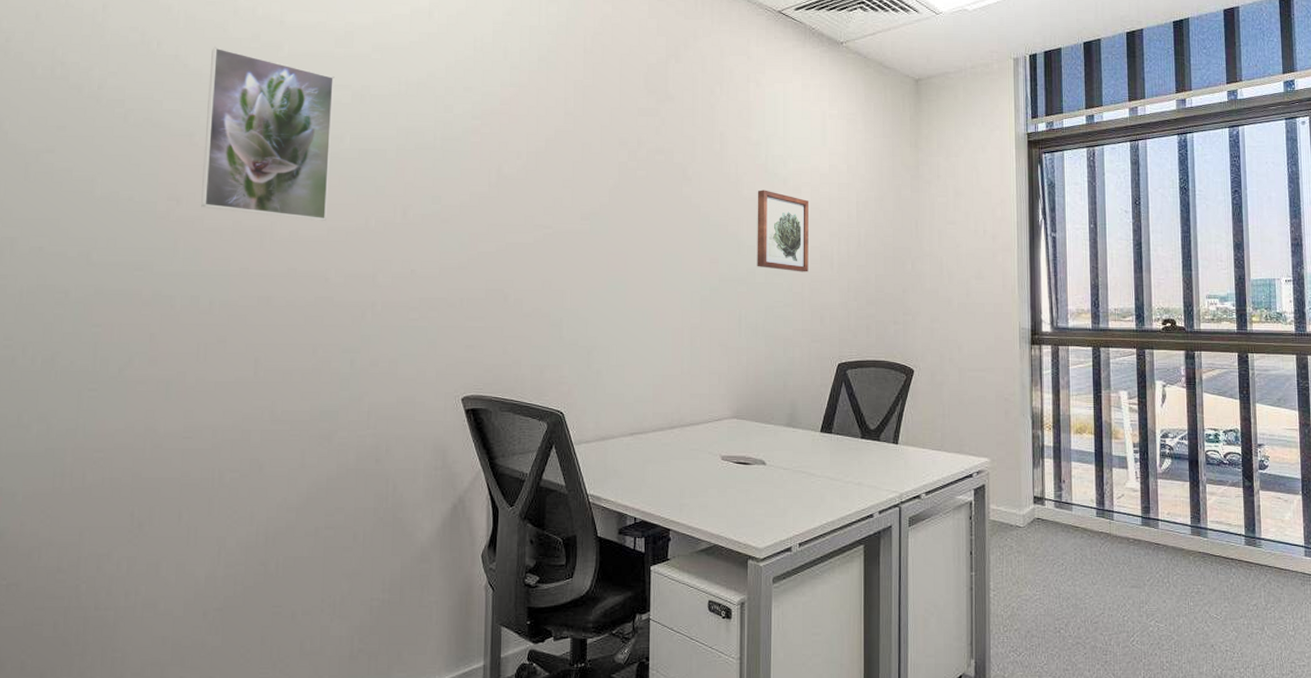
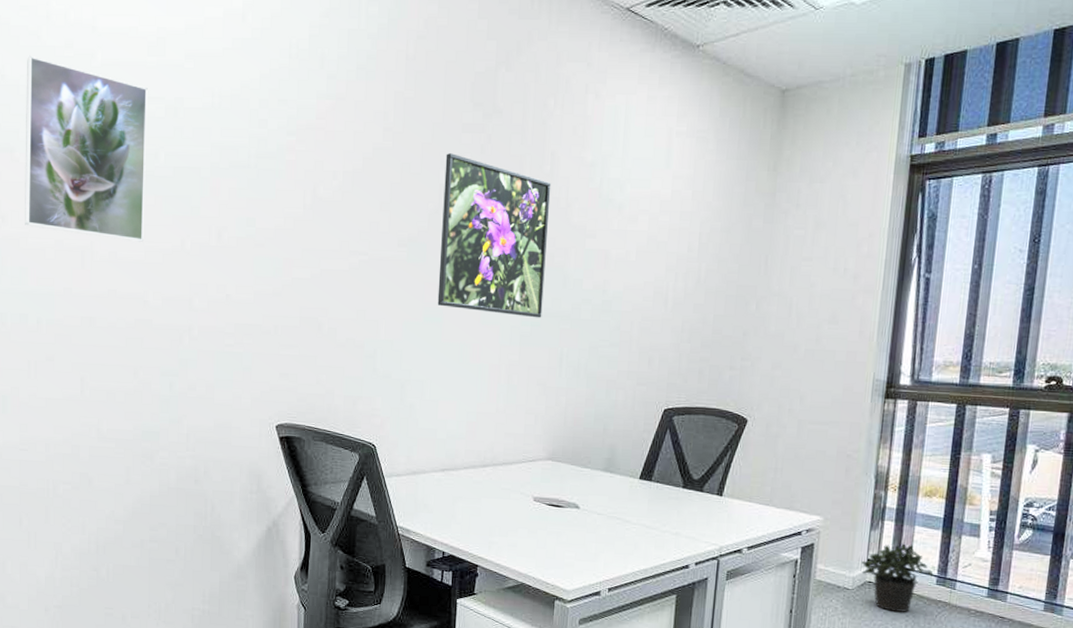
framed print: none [620,134,722,283] -> present [437,153,551,318]
wall art: present [757,190,809,272] -> none [583,217,645,310]
potted plant: none [1028,479,1092,546] -> present [861,544,933,612]

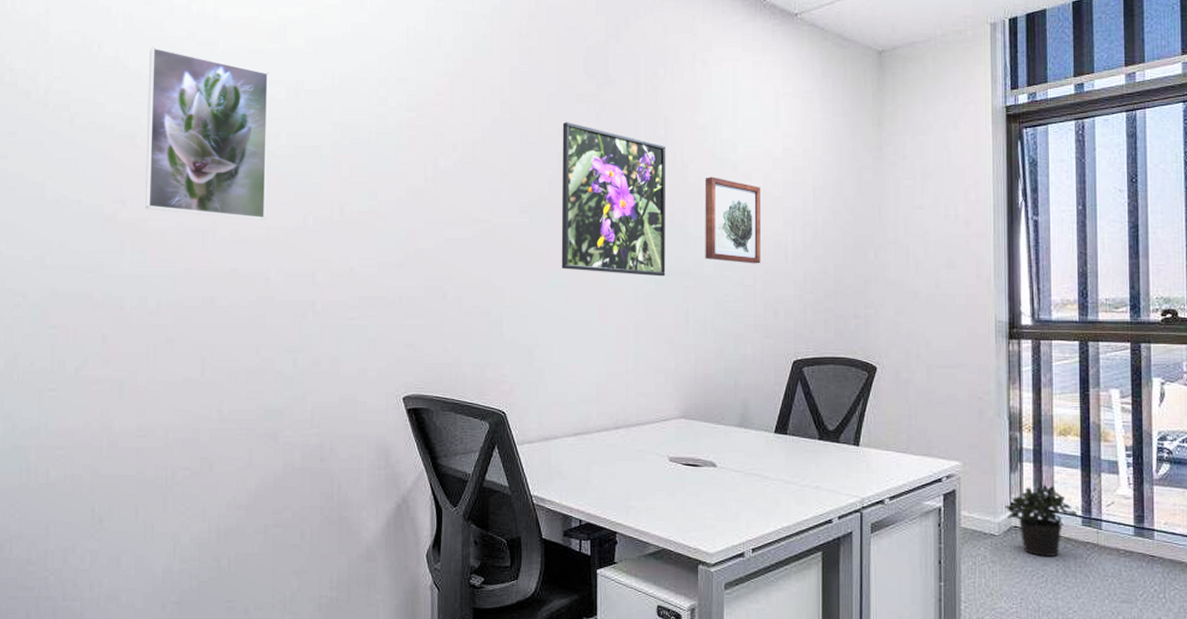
wall art: none [583,217,645,310] -> present [705,177,761,264]

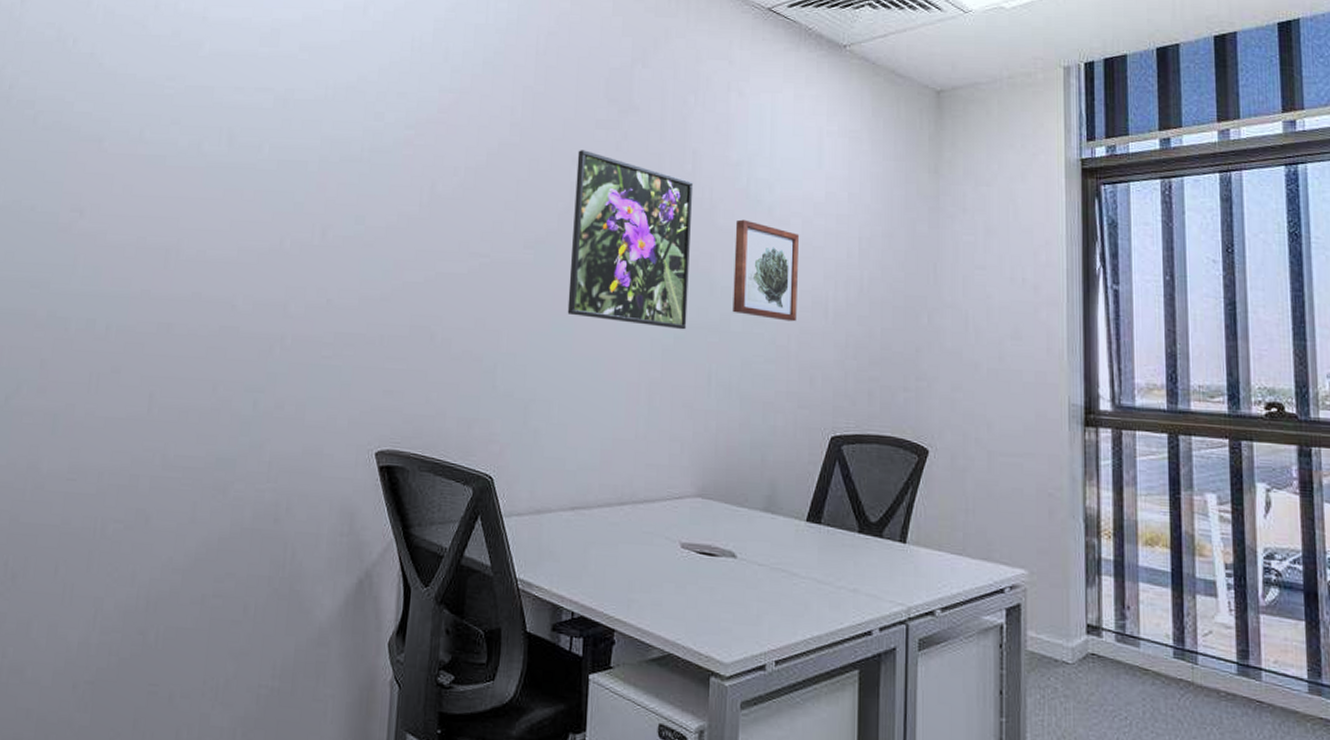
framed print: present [145,46,269,220] -> none [105,44,257,240]
potted plant: present [1004,485,1077,556] -> none [1079,605,1167,695]

